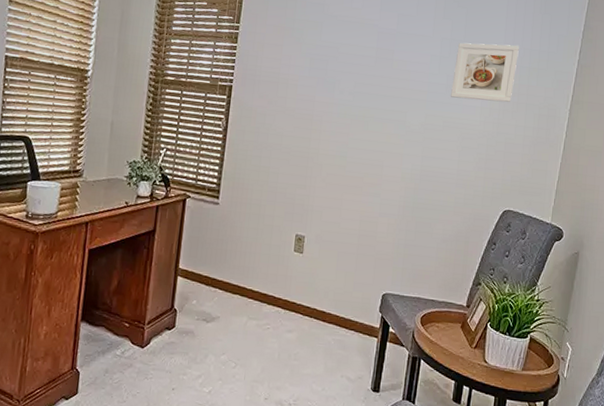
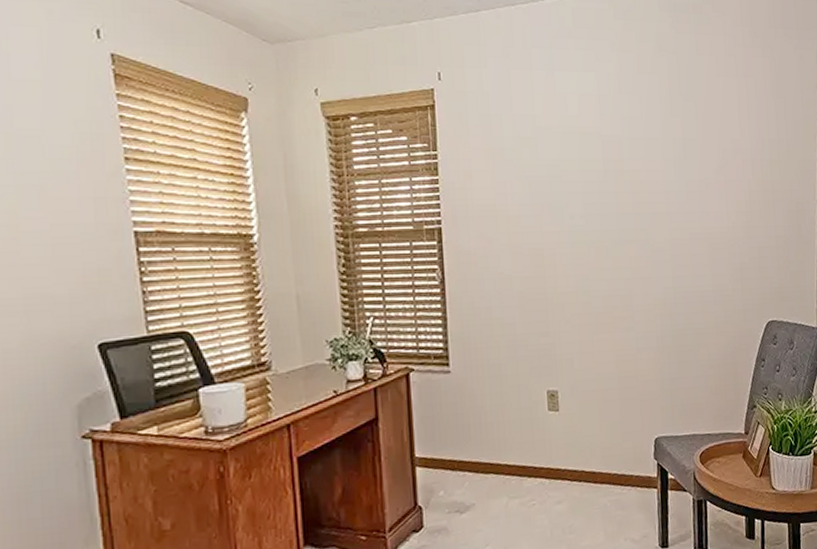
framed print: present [451,43,519,103] -> none [691,137,757,205]

